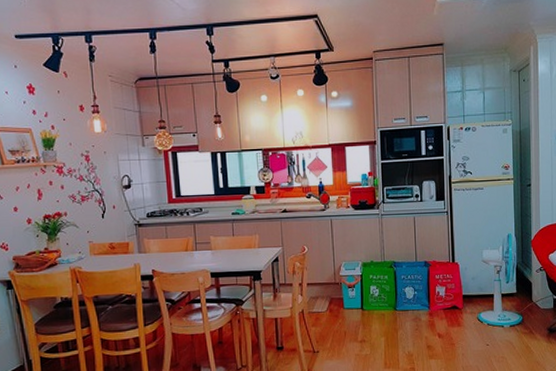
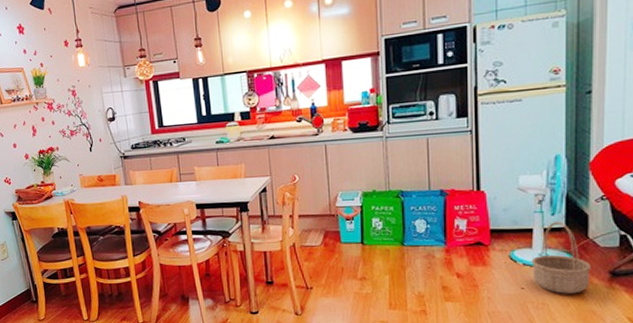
basket: none [493,288,535,349] -> present [531,222,591,294]

